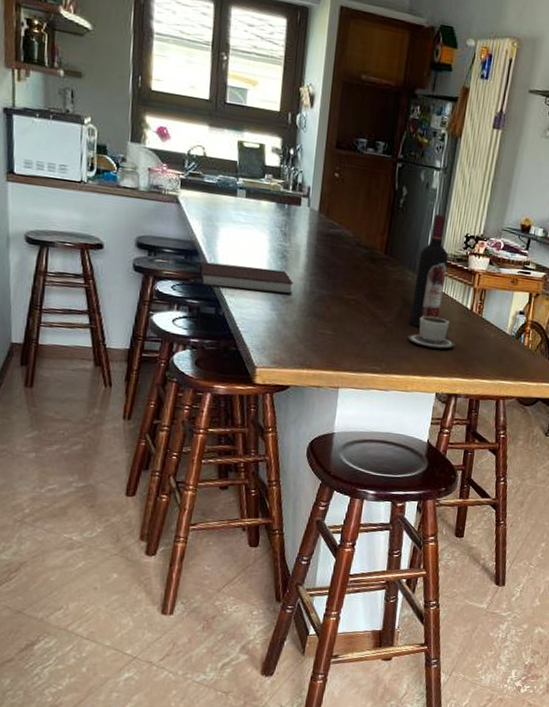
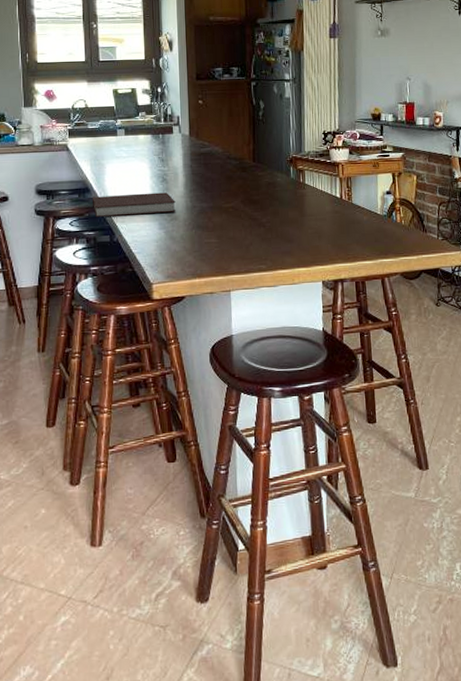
cup: present [407,315,455,349] -> none [286,209,332,240]
wine bottle: present [409,214,449,327] -> none [284,119,313,222]

